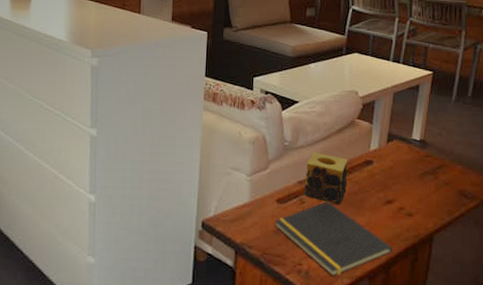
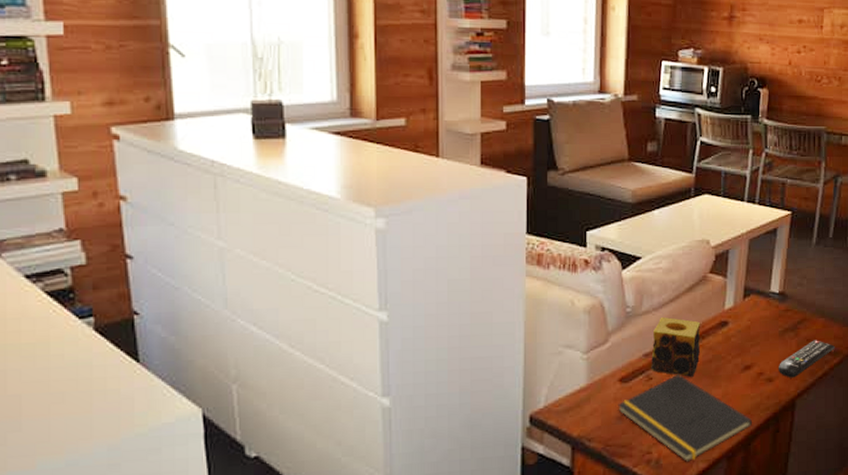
remote control: none [417,184,472,215] -> present [778,340,835,378]

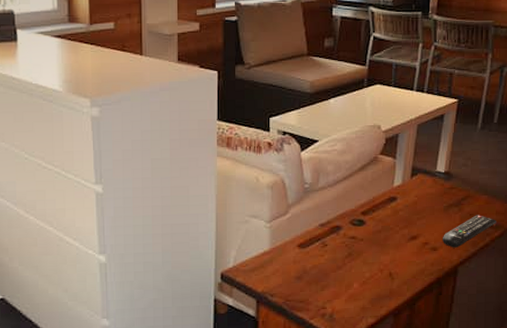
notepad: present [618,374,752,463] -> none [297,242,417,318]
candle: present [651,317,701,377] -> none [326,193,372,245]

